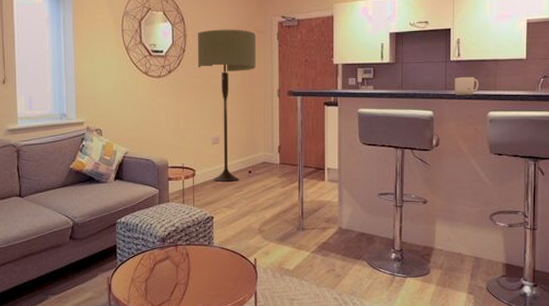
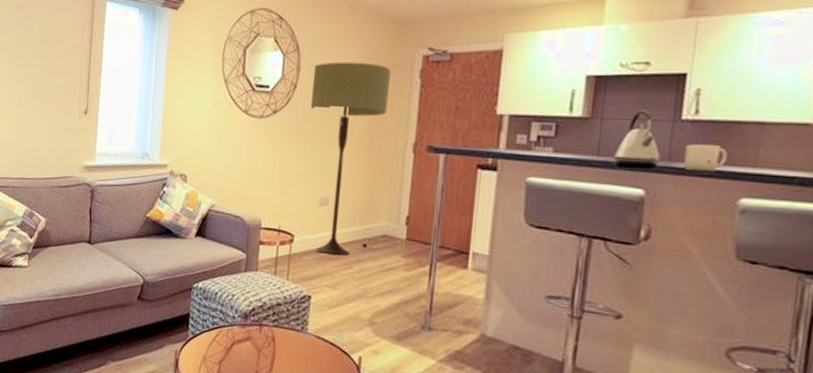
kettle: none [411,55,440,98] -> present [613,110,661,170]

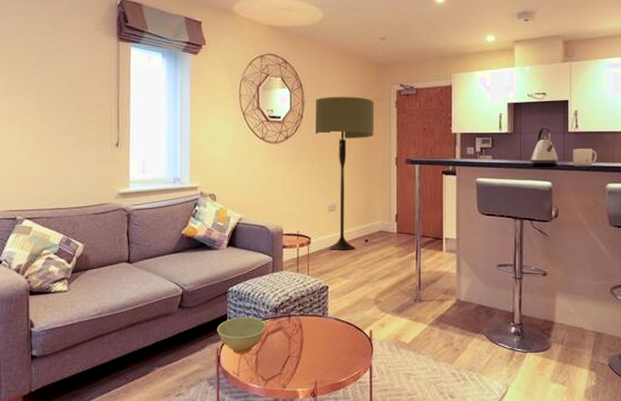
bowl: none [176,318,233,361] -> present [216,317,266,354]

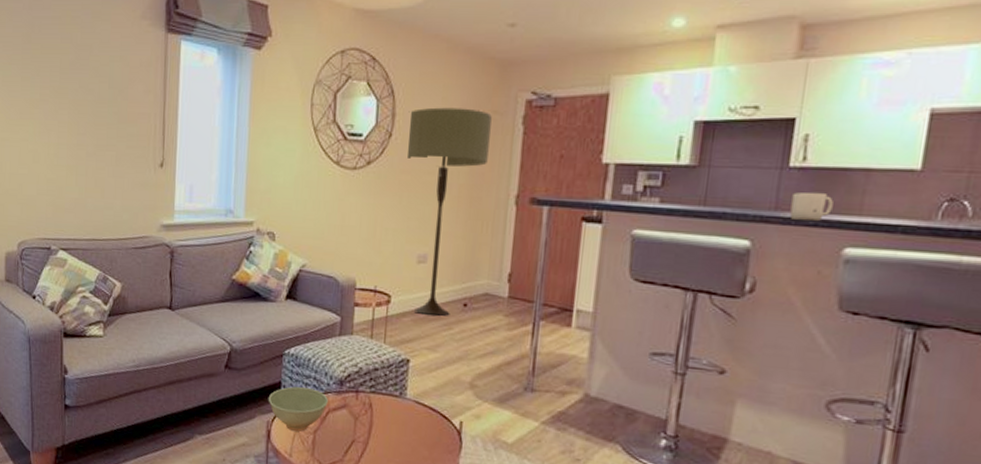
kettle: present [530,126,558,168] -> none [719,157,767,221]

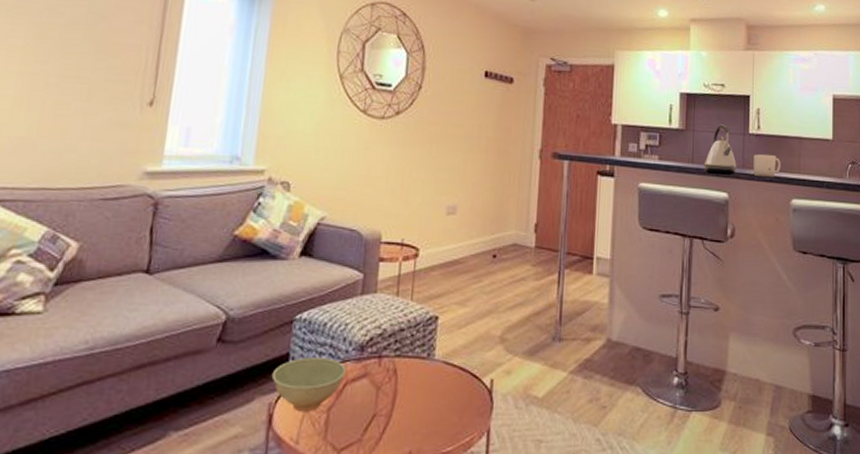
floor lamp: present [408,107,492,316] -> none [437,64,516,268]
kettle: none [719,157,767,221] -> present [703,124,737,176]

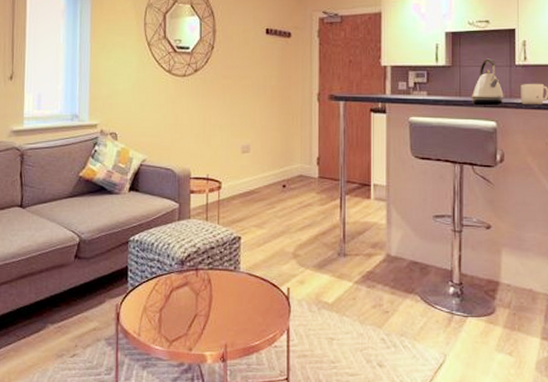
bowl: present [271,357,346,411] -> none [116,270,171,311]

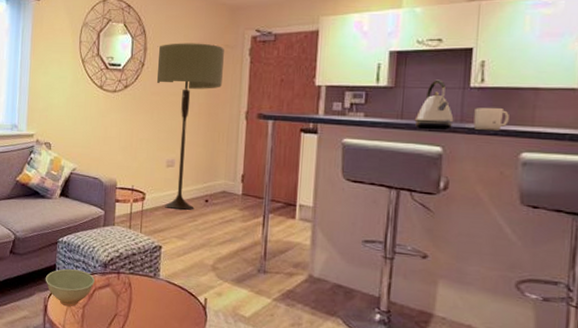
bowl: none [116,270,171,311] -> present [45,268,95,306]
floor lamp: none [226,24,293,197] -> present [157,43,224,210]

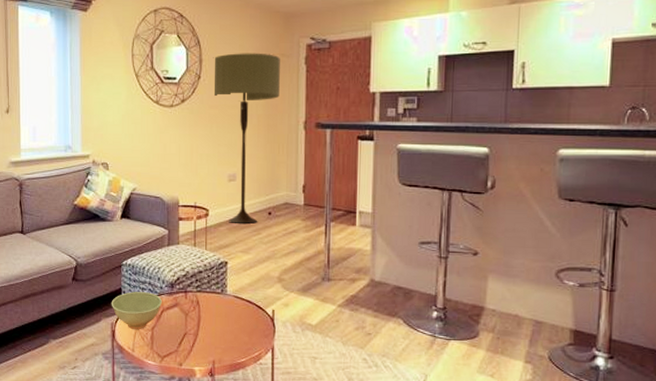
kettle: present [414,79,454,131] -> none [463,82,499,132]
mug: present [473,108,509,132] -> none [516,108,548,130]

